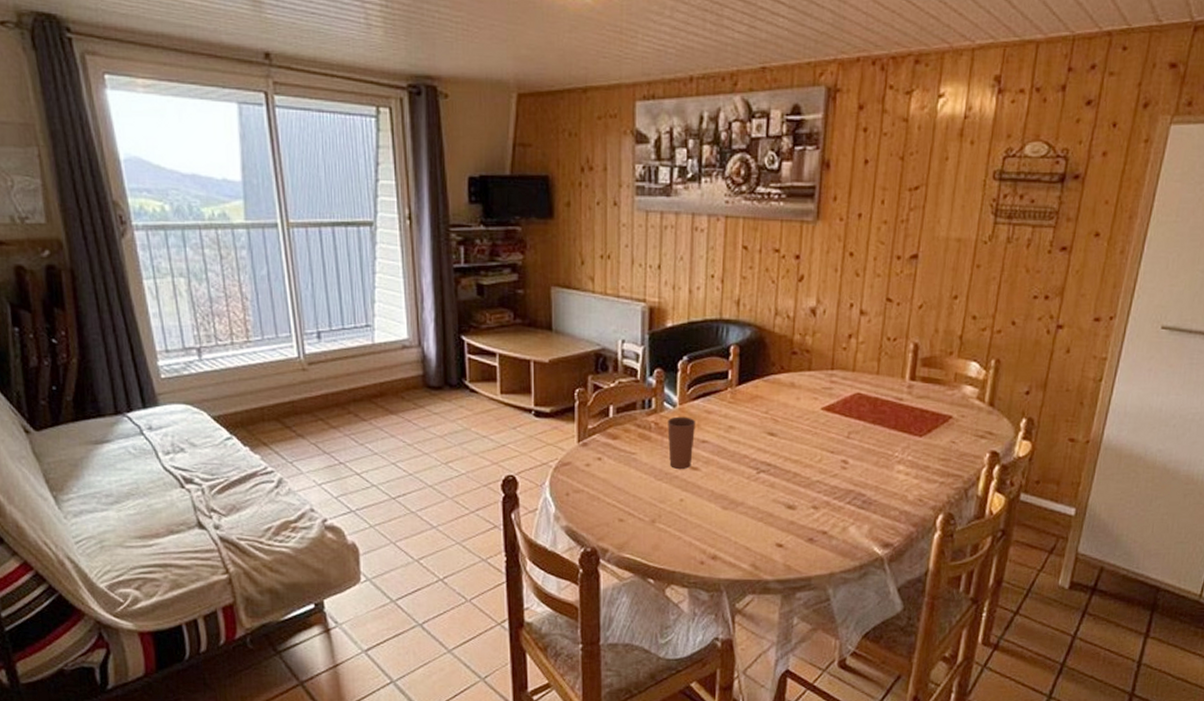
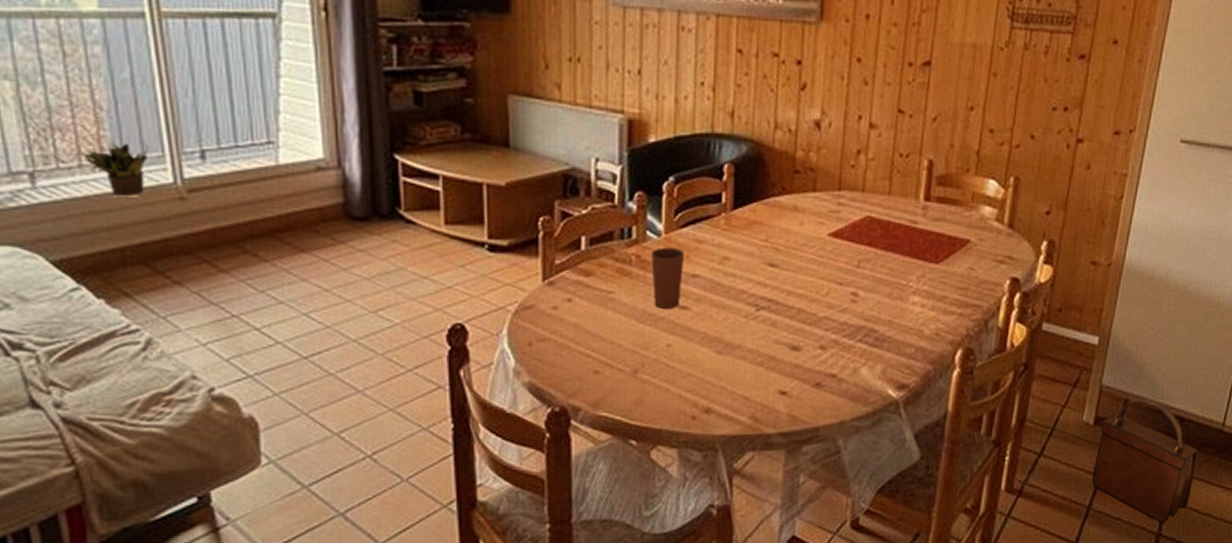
potted plant: none [235,325,280,368] -> present [84,142,148,197]
handbag: none [1066,567,1175,684] -> present [1091,398,1199,523]

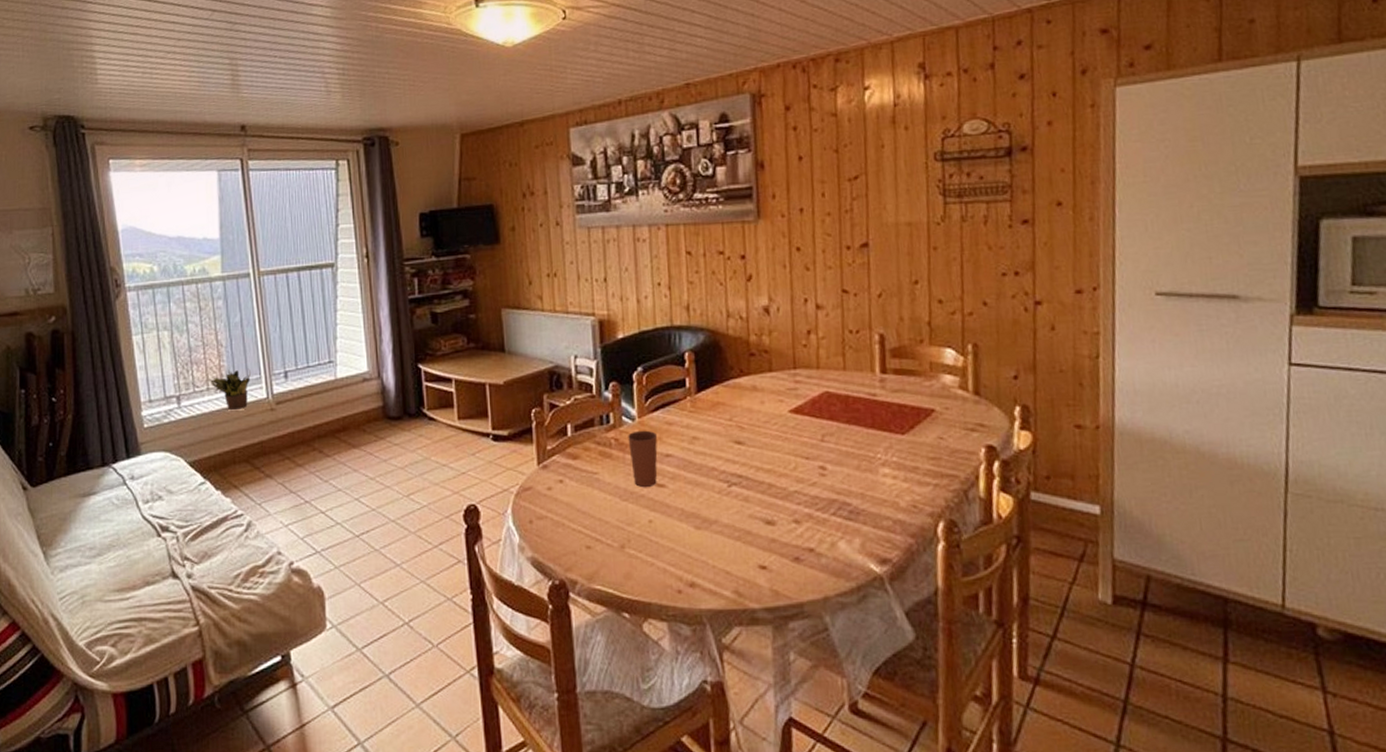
handbag: present [1091,398,1199,523] -> none [1121,574,1258,725]

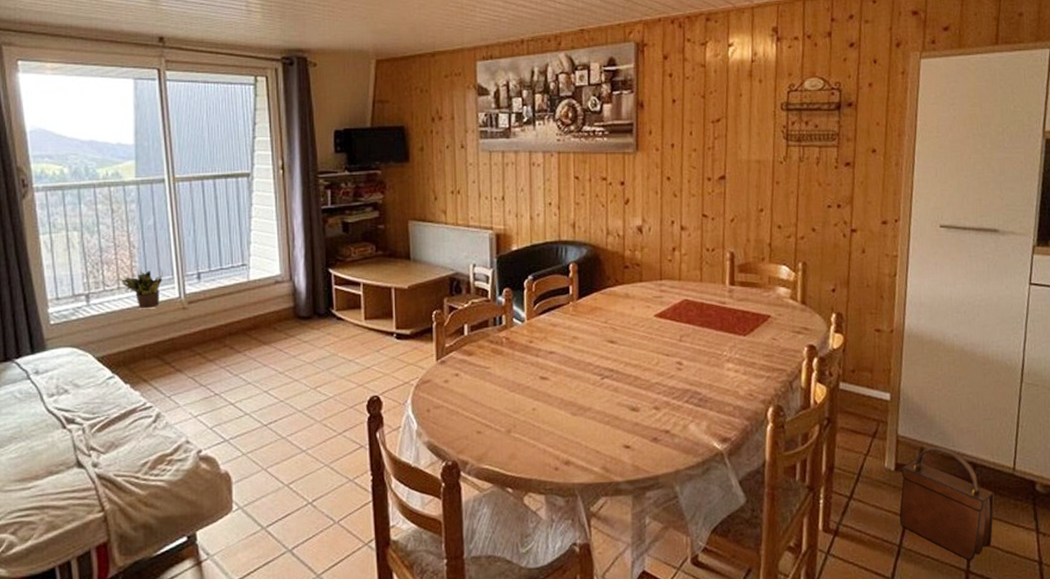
cup: present [628,430,658,487] -> none [517,330,543,380]
handbag: none [1121,574,1258,725] -> present [899,446,995,561]

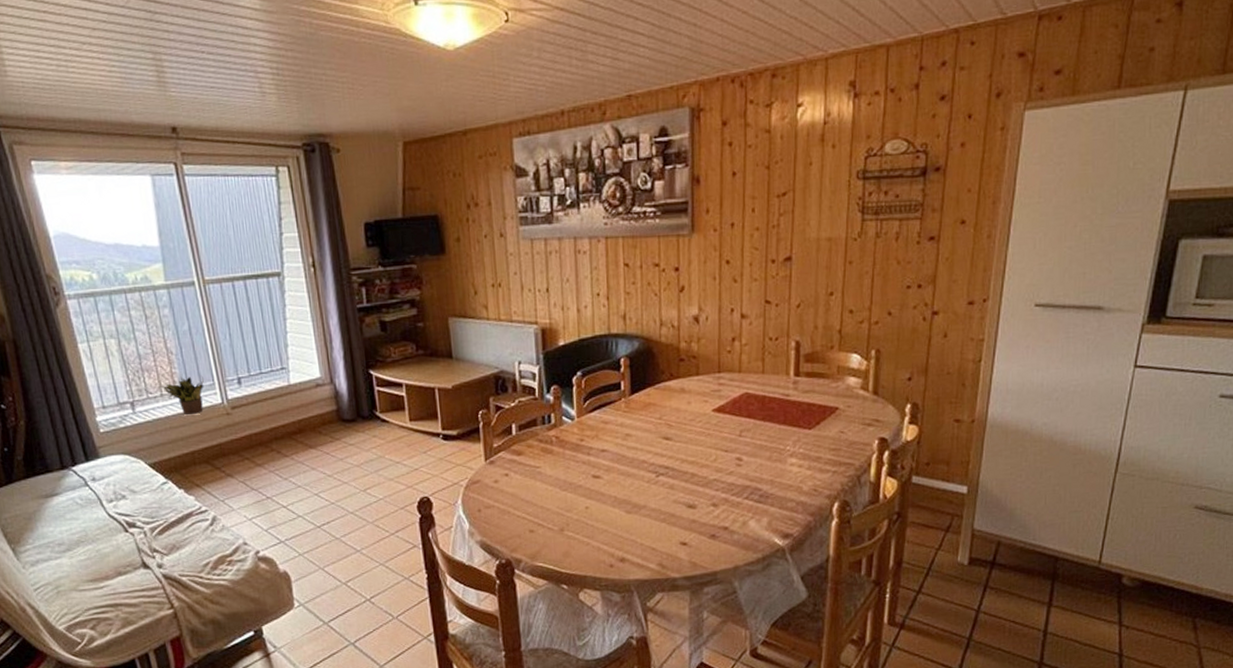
handbag: present [899,446,995,561] -> none [970,540,1076,653]

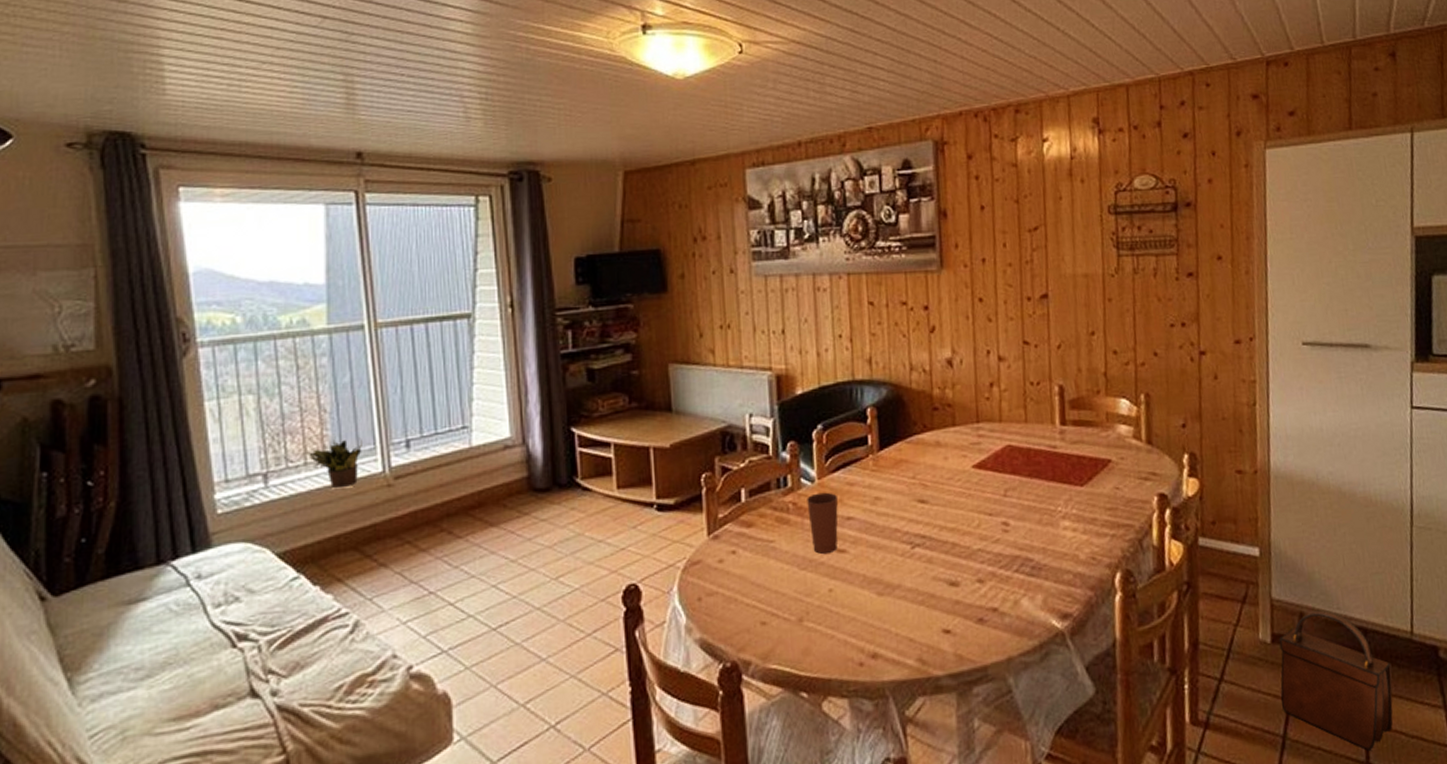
cup: none [567,428,595,478] -> present [807,492,839,554]
handbag: none [970,540,1076,653] -> present [1279,610,1393,751]

